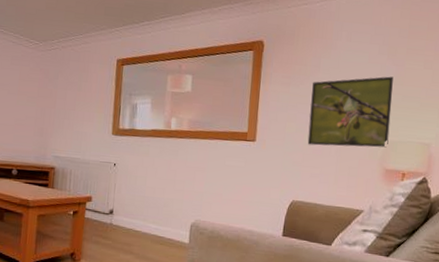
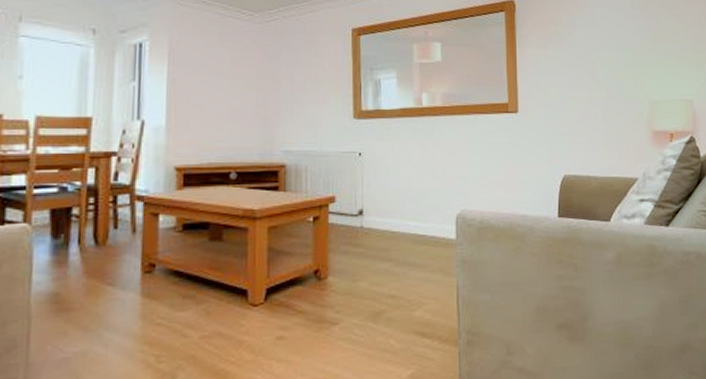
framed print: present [307,76,393,148] -> none [571,32,653,112]

